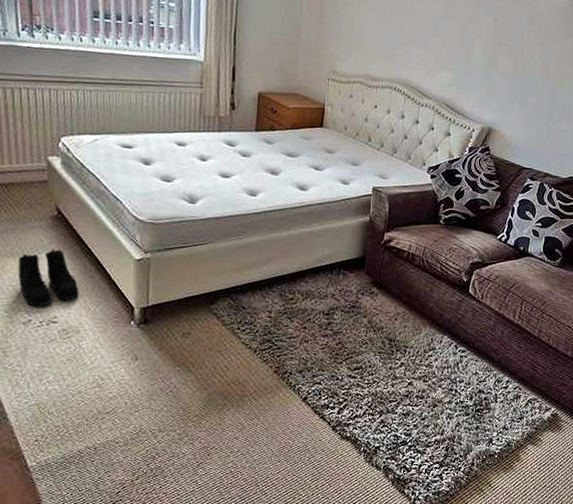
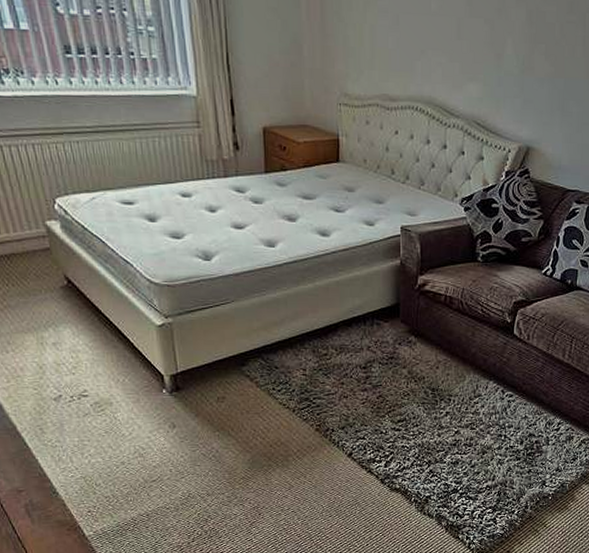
boots: present [18,249,79,307] -> none [36,321,105,382]

